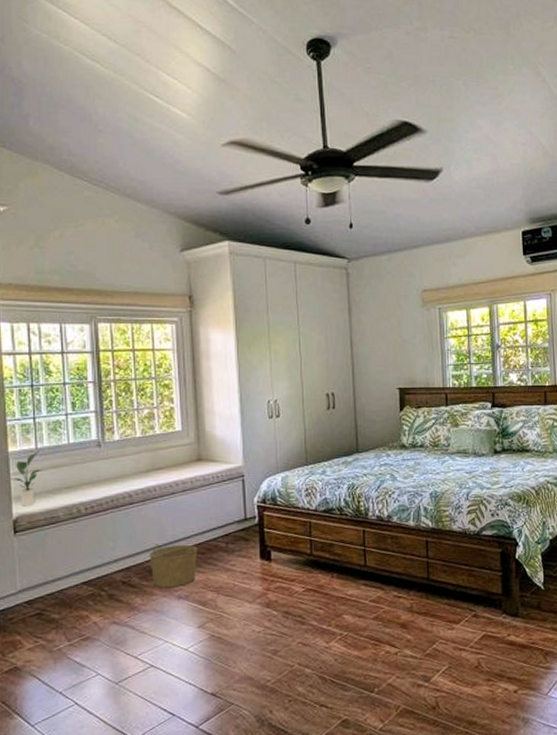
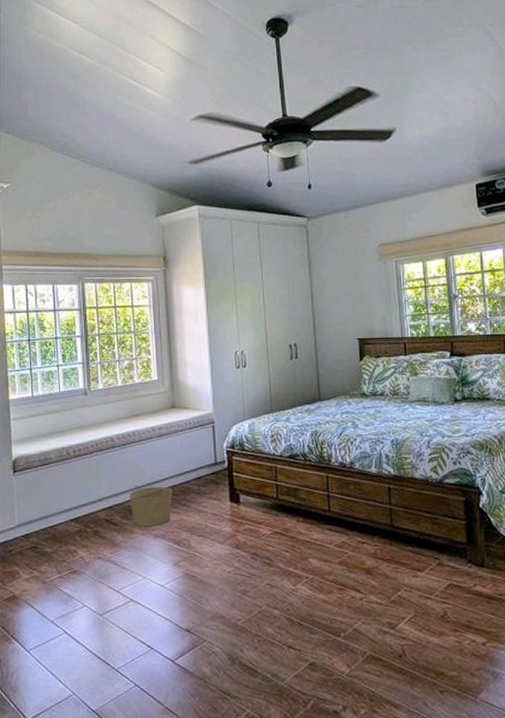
potted plant: present [10,451,42,507] -> none [11,399,37,449]

